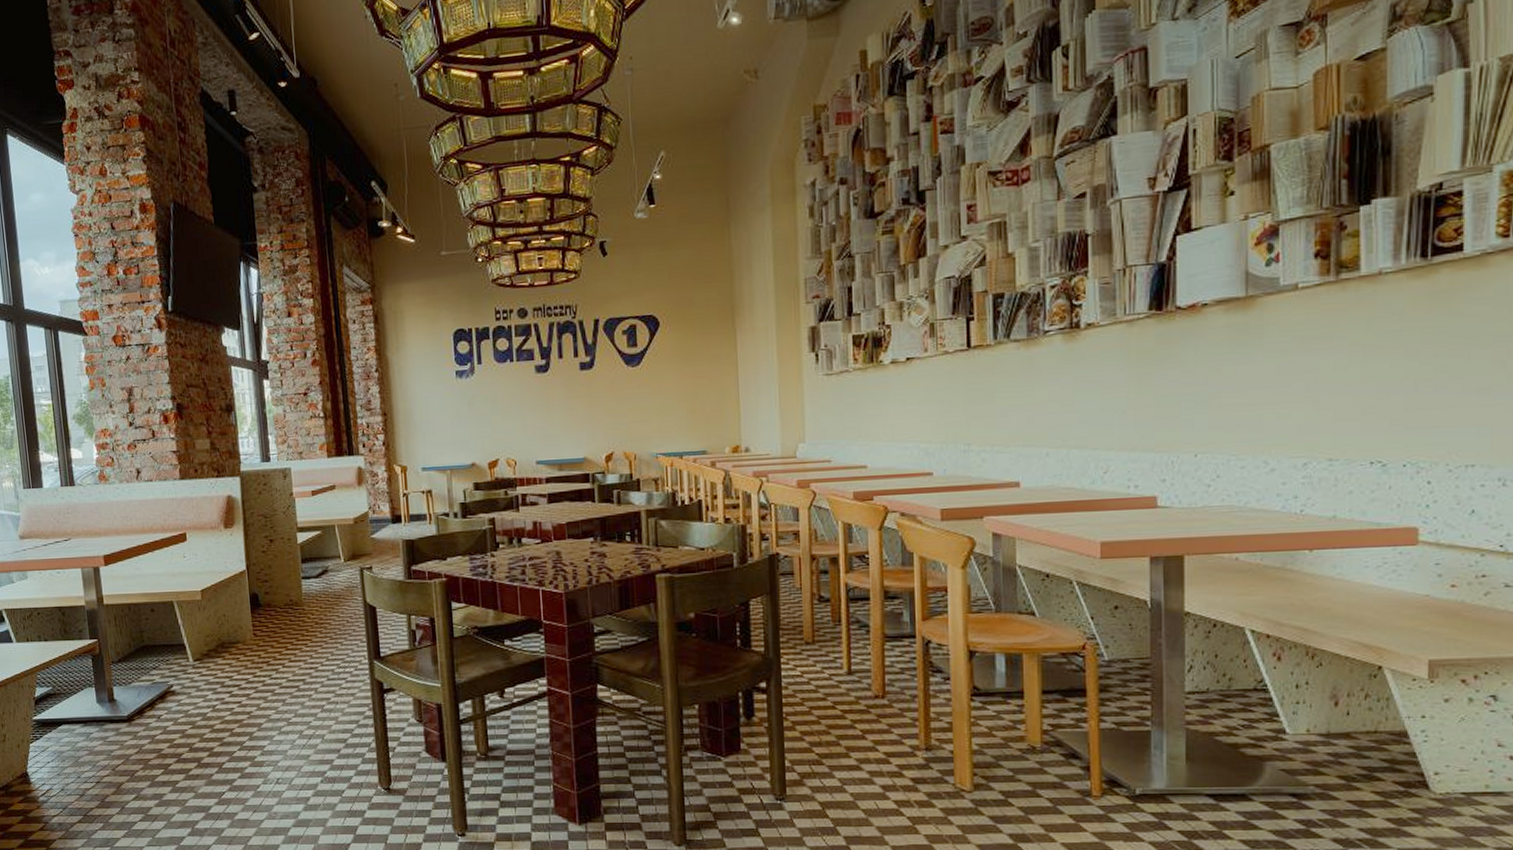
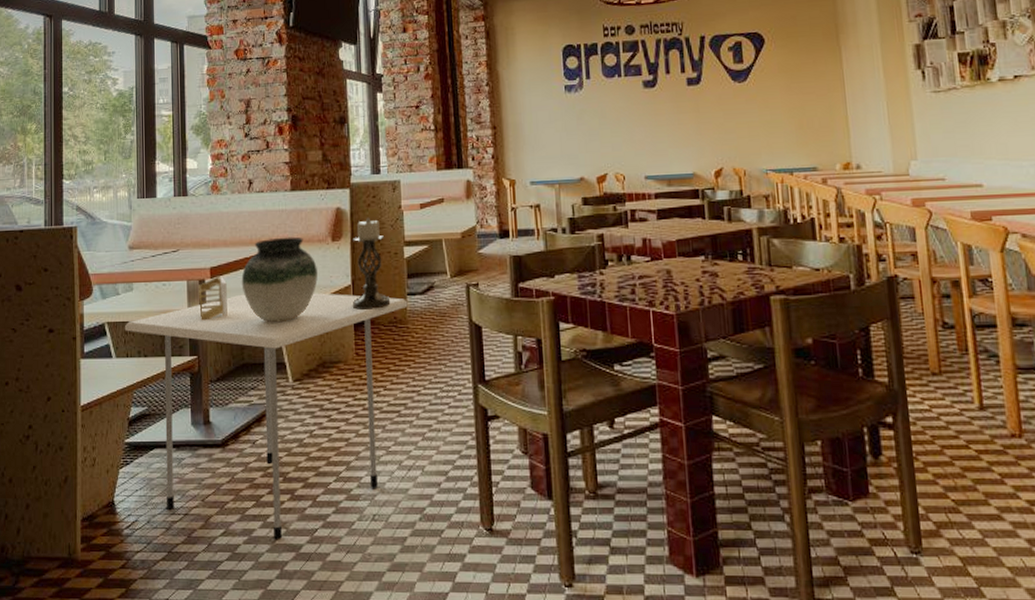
dining table: none [22,578,303,803] -> present [124,293,408,540]
napkin holder: none [93,563,125,606] -> present [199,276,228,321]
vase: none [135,524,212,607] -> present [241,236,318,323]
candle holder: none [245,504,286,593] -> present [352,217,391,310]

